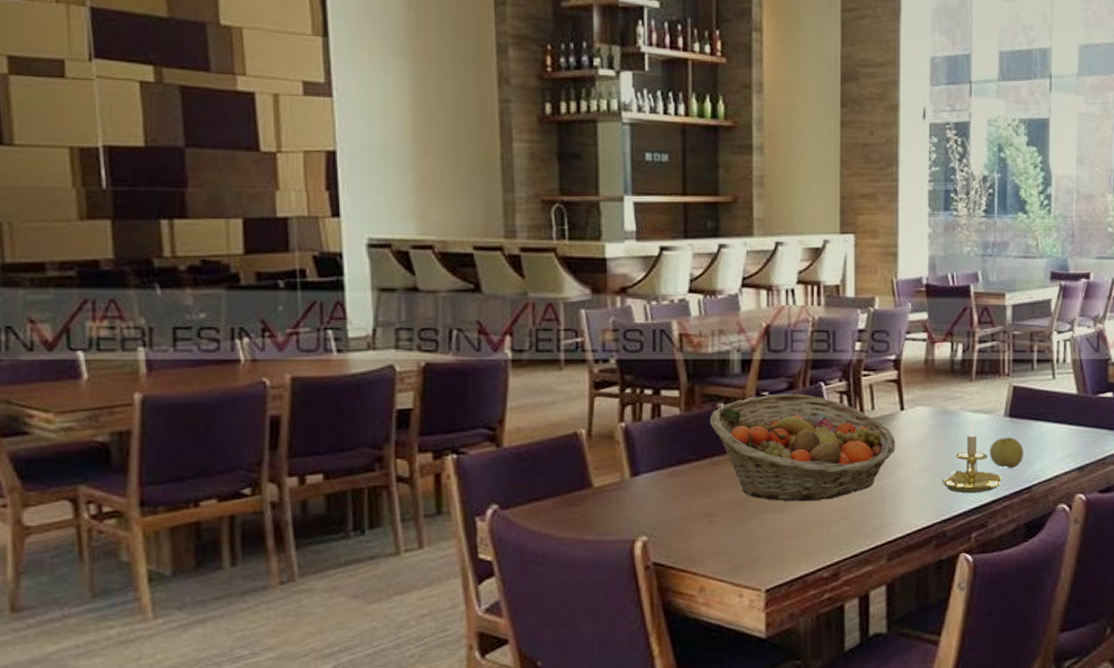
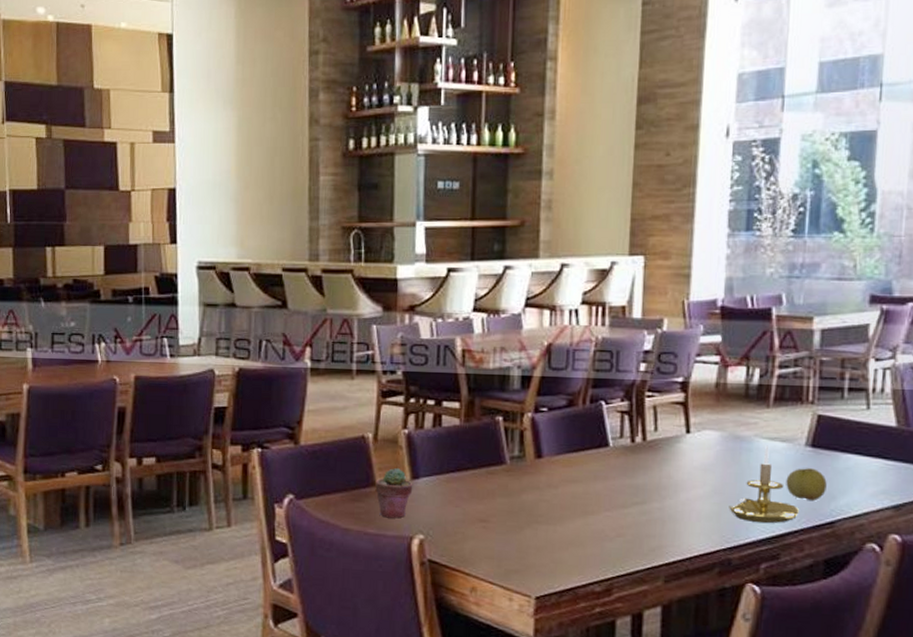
potted succulent: none [592,465,633,522] -> present [375,467,413,519]
fruit basket: present [709,393,896,502] -> none [487,410,680,517]

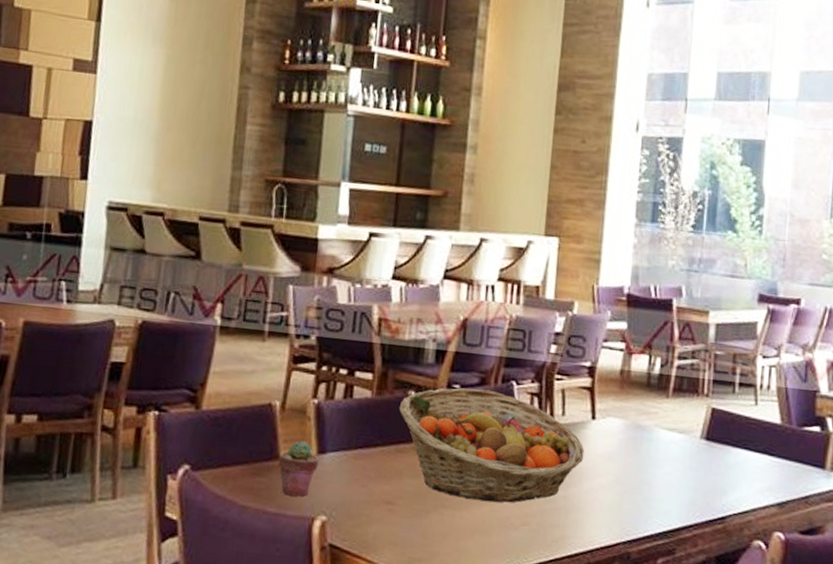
fruit basket: none [487,410,680,517] -> present [399,388,585,503]
candle holder: present [729,445,799,523] -> none [629,436,694,517]
apple: present [786,468,827,501] -> none [682,460,719,496]

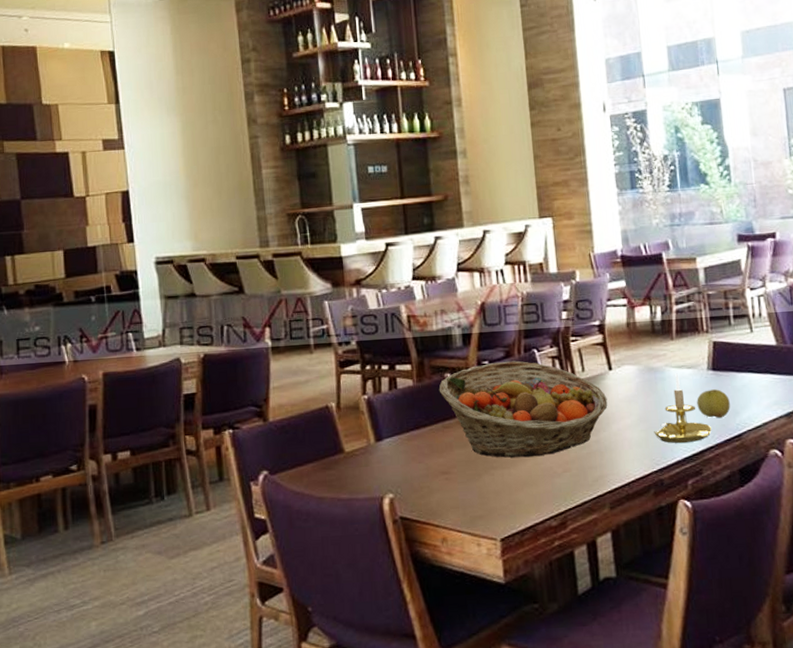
potted succulent: present [278,440,319,497] -> none [343,432,378,482]
candle holder: none [629,436,694,517] -> present [654,373,712,443]
apple: none [682,460,719,496] -> present [697,389,730,419]

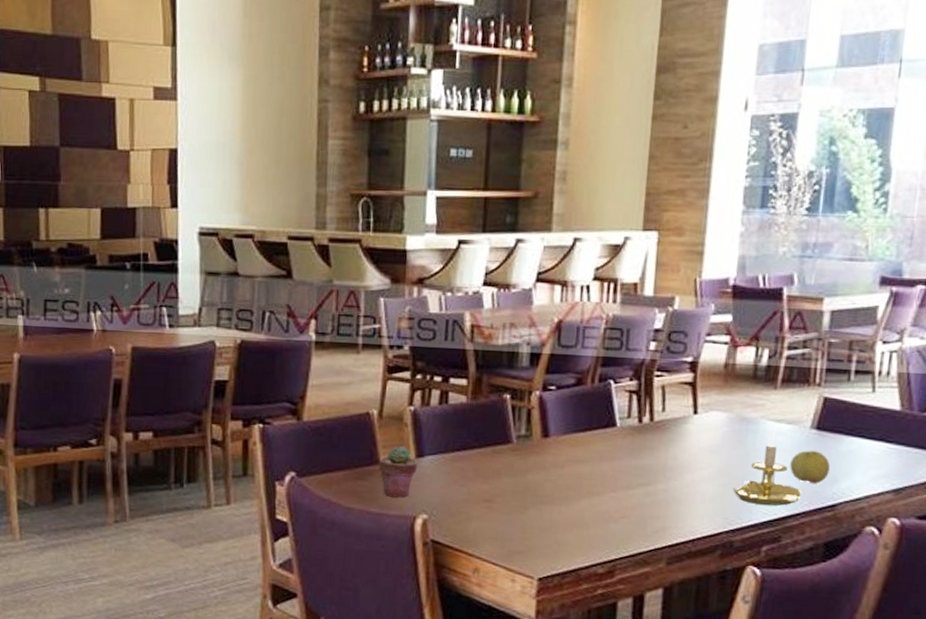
potted succulent: none [343,432,378,482] -> present [379,445,418,498]
fruit basket: present [438,360,608,458] -> none [494,389,686,498]

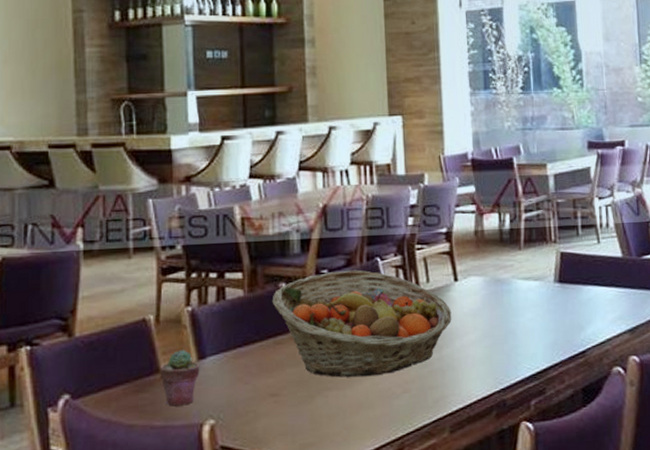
fruit basket: none [494,389,686,498] -> present [272,269,452,378]
candle holder: present [733,427,802,506] -> none [498,285,556,361]
apple: present [790,450,830,484] -> none [542,303,576,334]

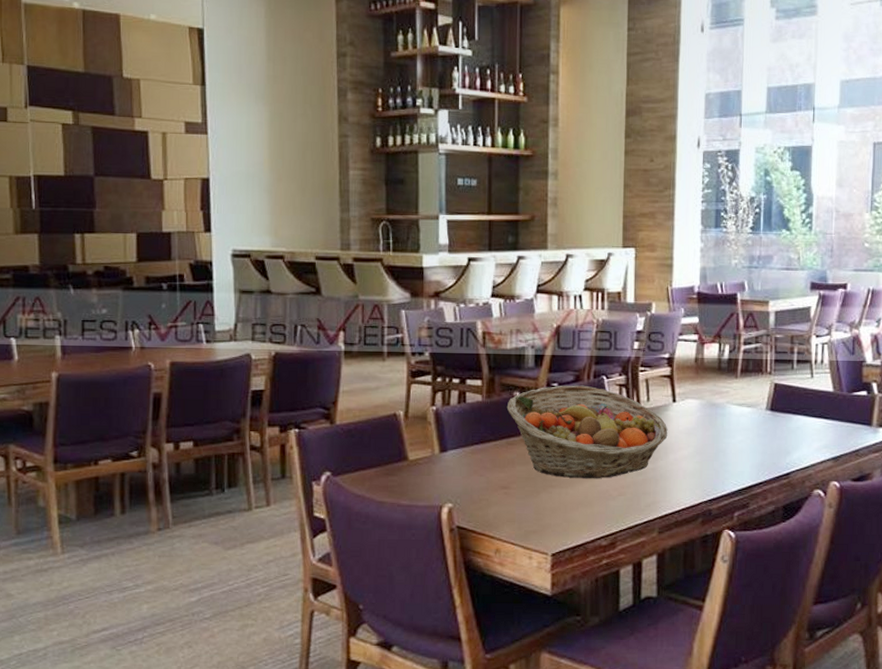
potted succulent: present [160,349,200,407] -> none [407,442,442,490]

